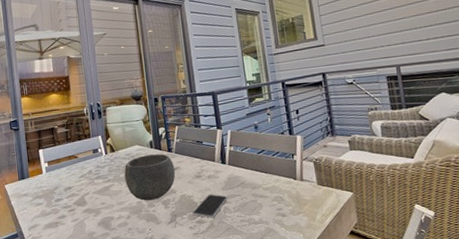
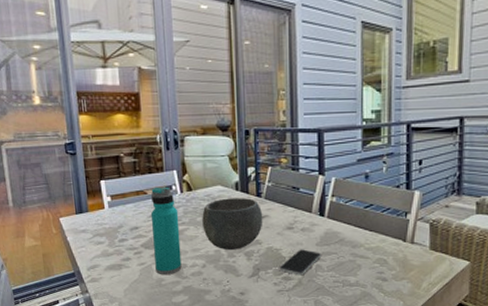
water bottle: none [81,150,110,229] -> present [150,186,182,275]

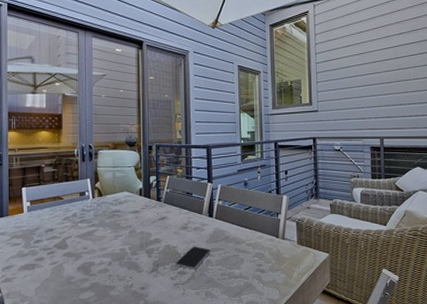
water bottle: present [150,186,182,275] -> none [65,193,90,273]
bowl: present [202,198,263,250] -> none [110,202,162,248]

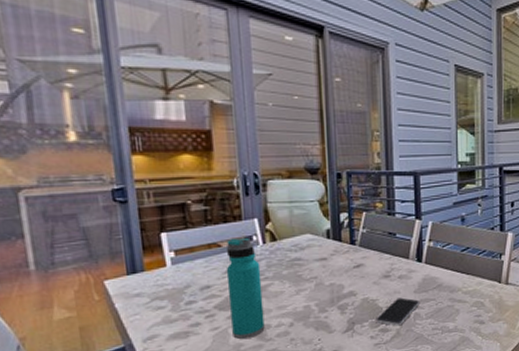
water bottle: none [65,193,90,273] -> present [226,237,265,340]

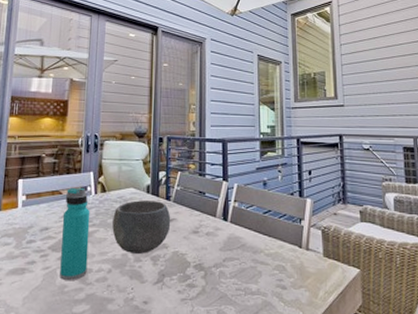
bowl: none [288,246,358,305] -> present [112,200,171,254]
smartphone: present [376,297,419,326] -> none [184,254,224,283]

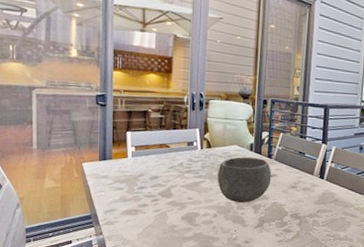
water bottle: present [60,187,91,281] -> none [170,142,197,222]

